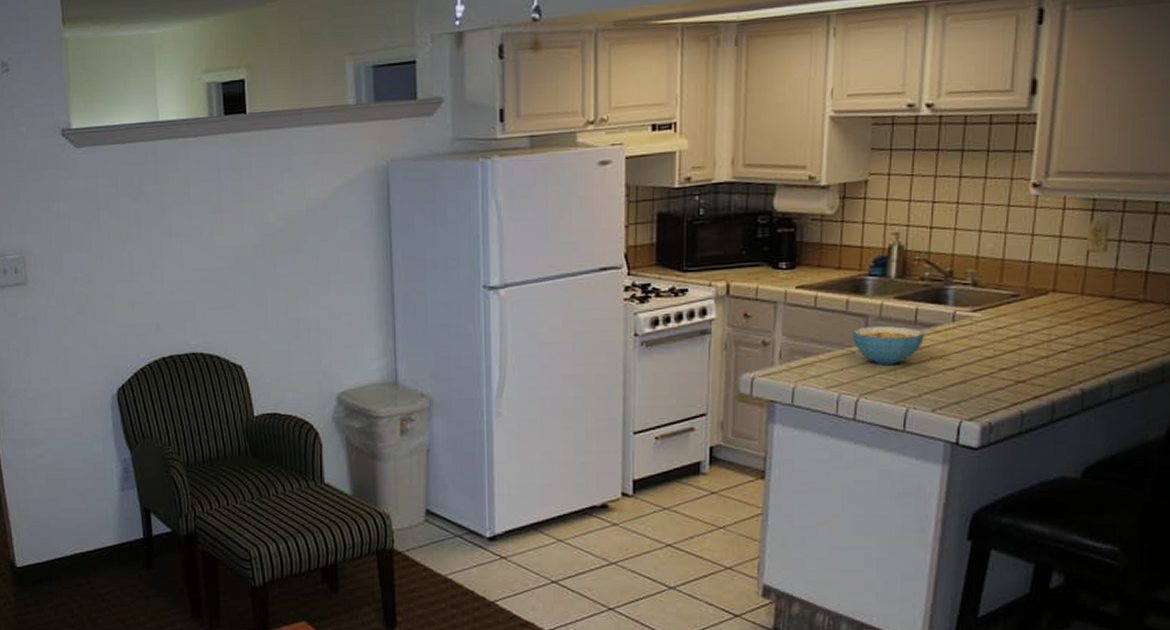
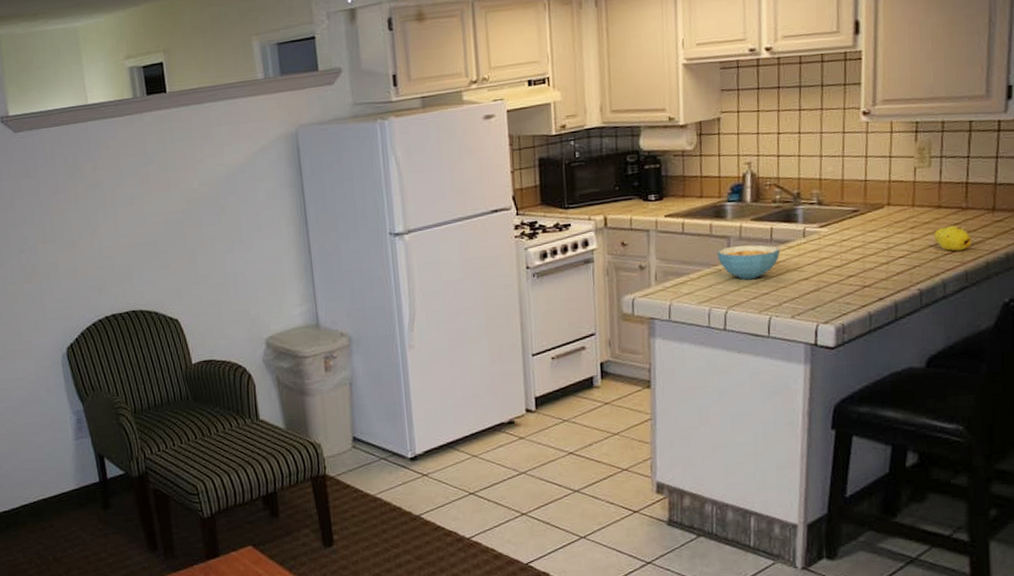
fruit: none [1104,319,1147,349] -> present [934,225,971,251]

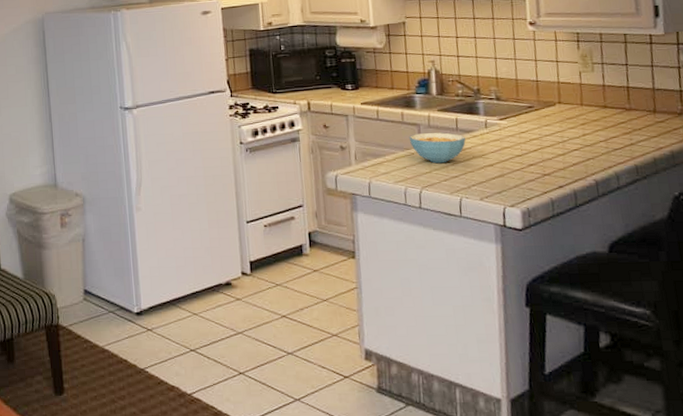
fruit: present [934,225,971,251] -> none [603,124,638,147]

